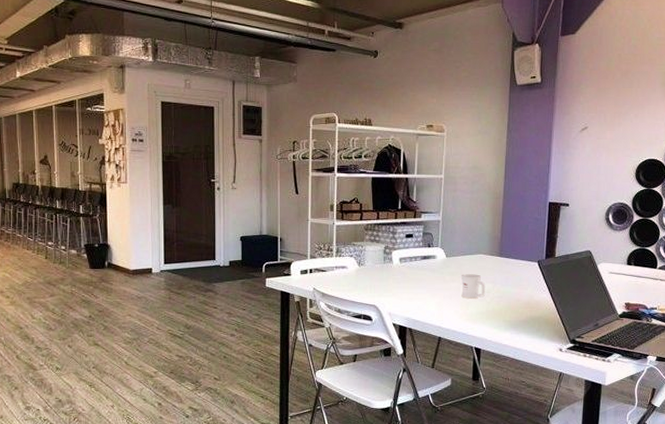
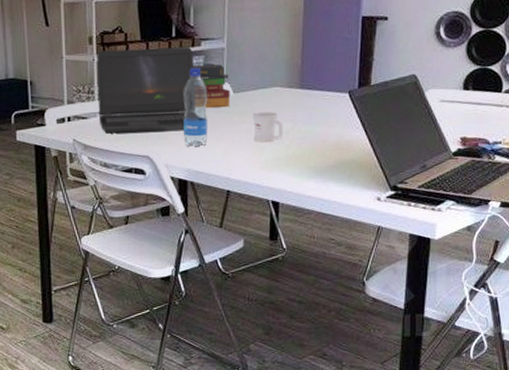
laptop computer: none [335,217,415,286] -> present [97,46,194,134]
bottle: none [404,234,425,300] -> present [182,67,208,147]
books: none [414,233,444,268] -> present [192,64,230,107]

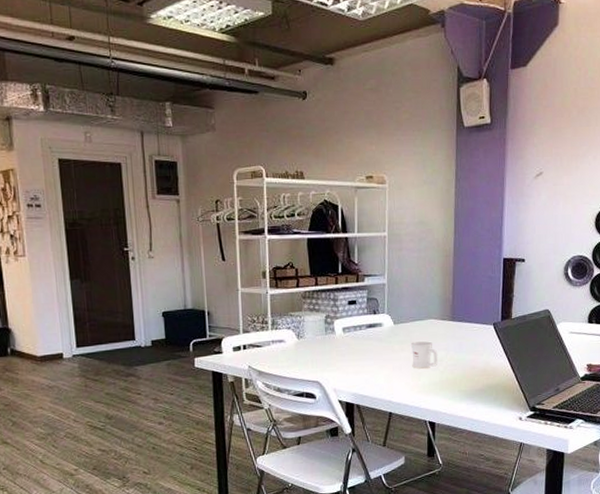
laptop computer: present [97,46,194,134] -> none [270,281,358,361]
bottle: present [182,67,208,147] -> none [349,300,371,373]
books: present [192,64,230,107] -> none [357,298,391,337]

